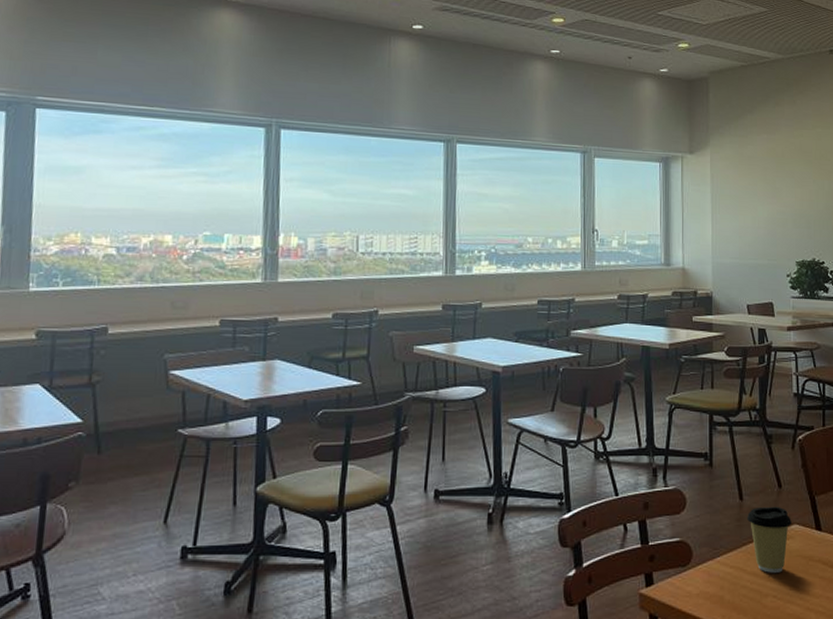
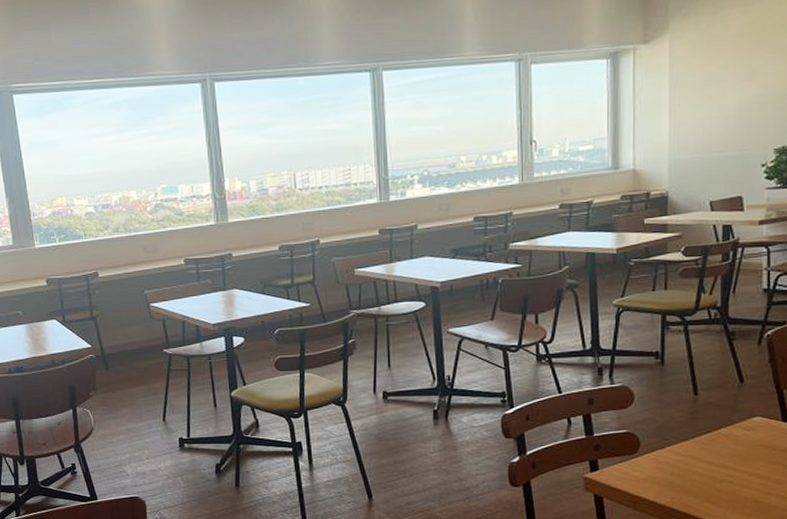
coffee cup: present [747,506,791,573] -> none [702,400,754,461]

